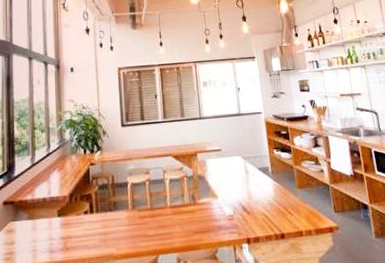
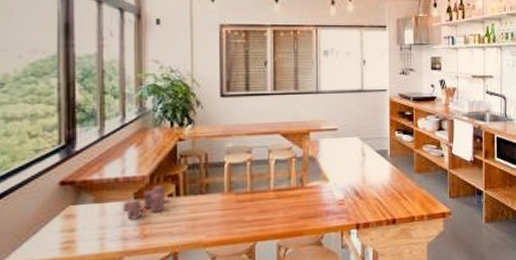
candle: none [49,203,82,236] -> present [122,185,166,222]

